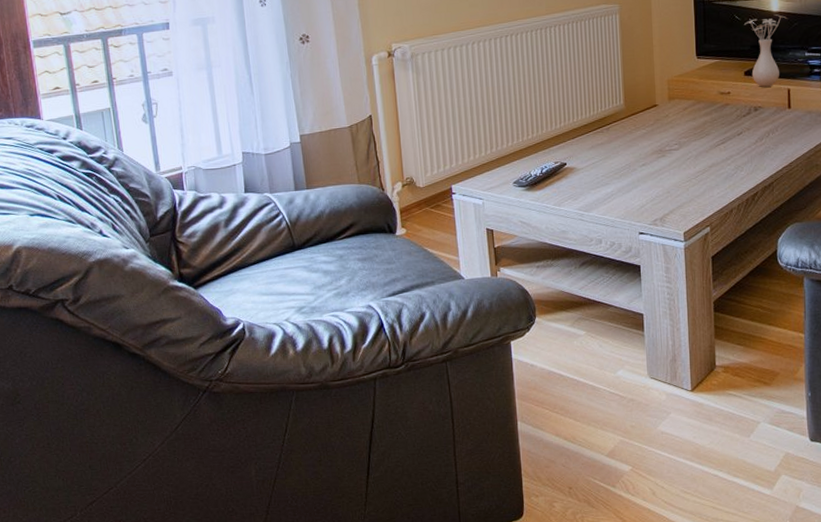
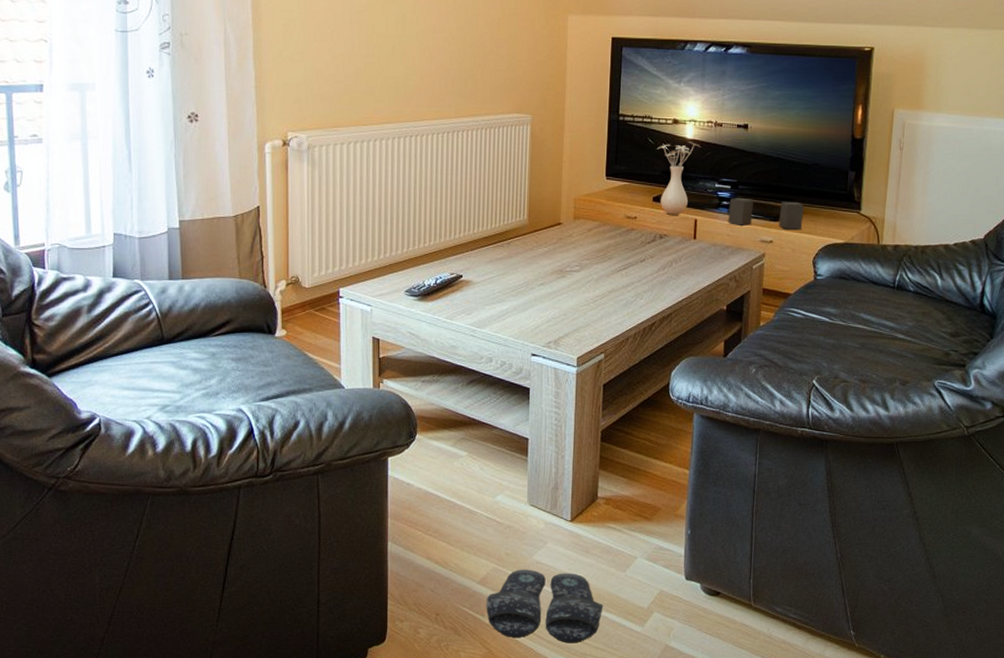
slippers: none [616,440,731,510] -> present [486,569,603,643]

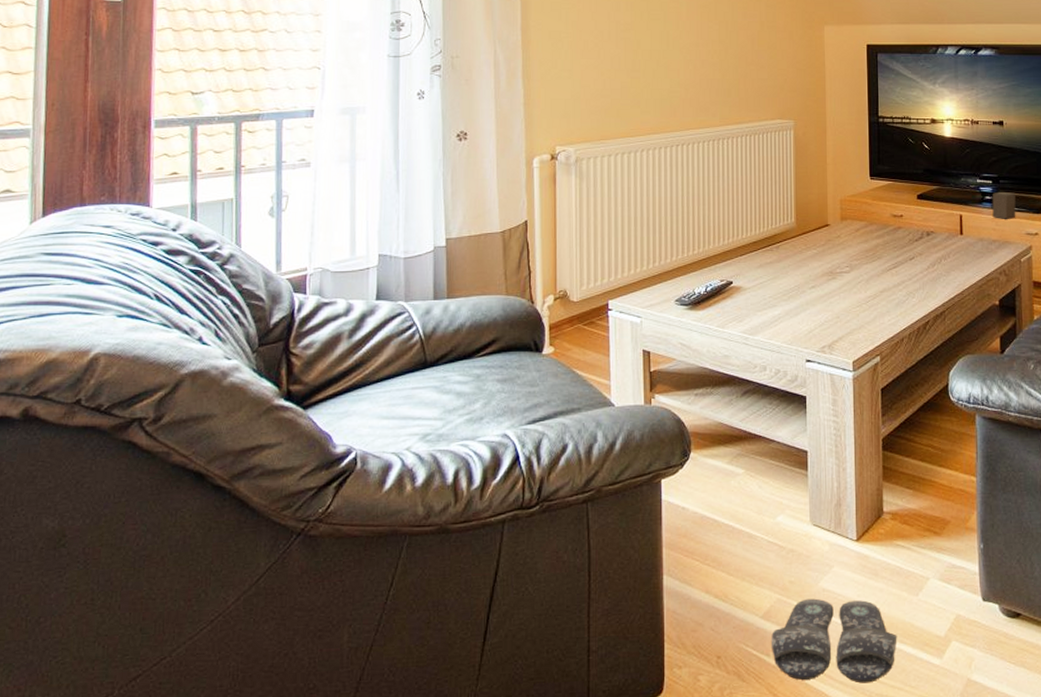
vase: present [657,142,700,215] -> none [918,140,959,212]

